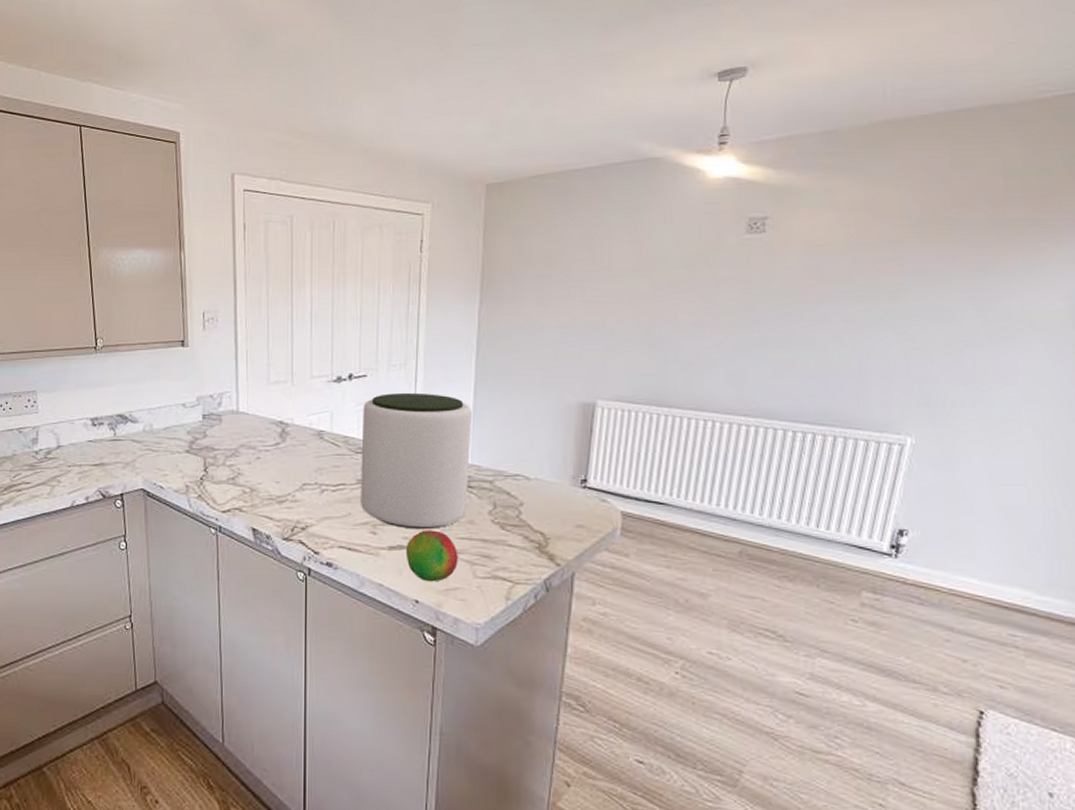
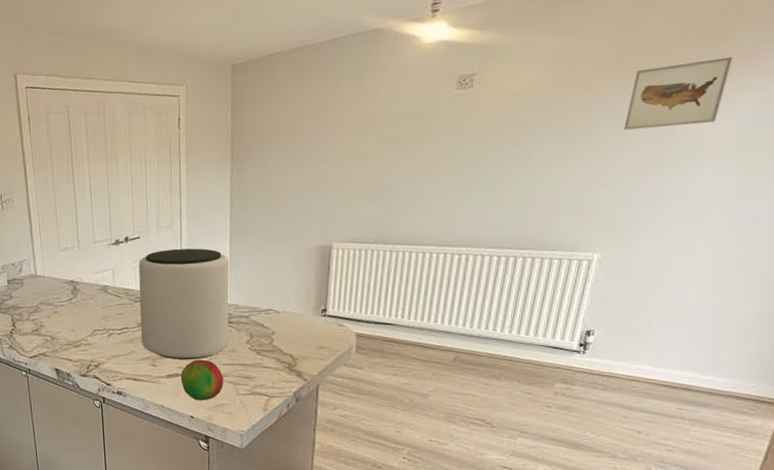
wall art: none [940,222,1063,295] -> present [624,57,733,130]

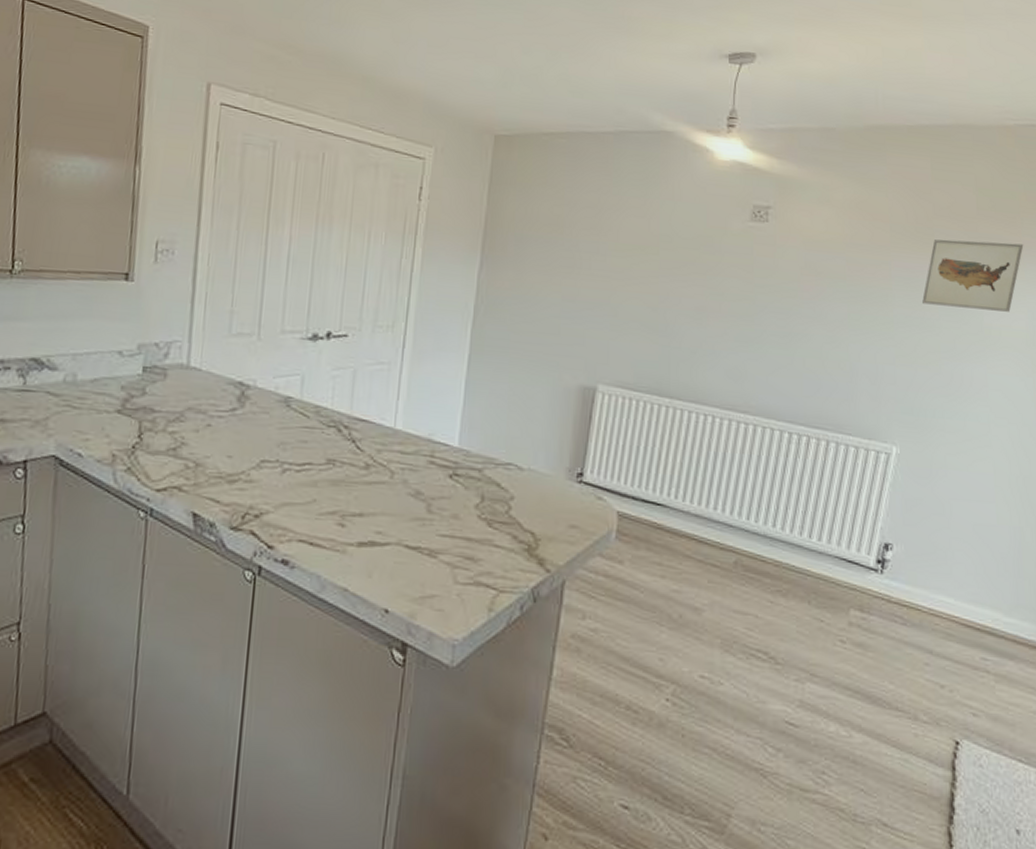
plant pot: present [138,248,230,360] -> none [329,358,465,524]
fruit: present [180,359,224,401] -> none [377,523,438,588]

